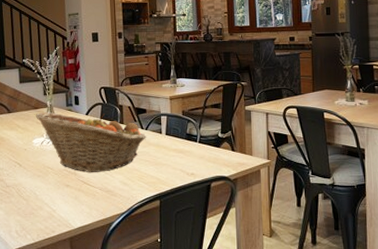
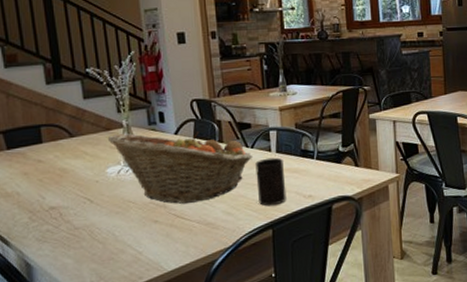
cup: none [148,139,173,180] -> present [255,157,287,206]

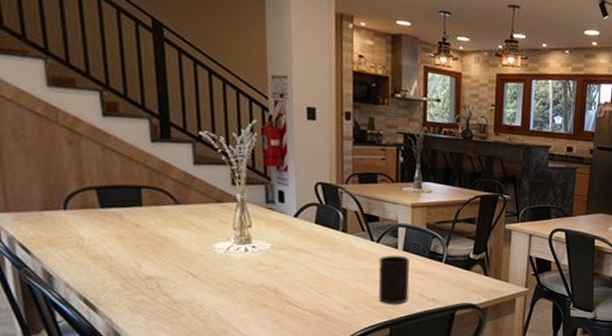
fruit basket: present [107,131,252,205] -> none [218,208,377,292]

